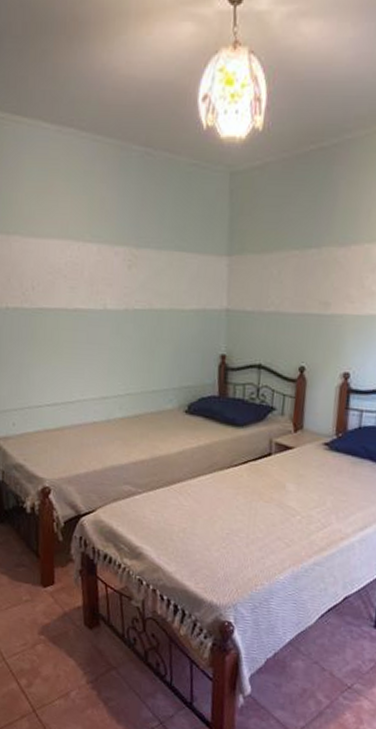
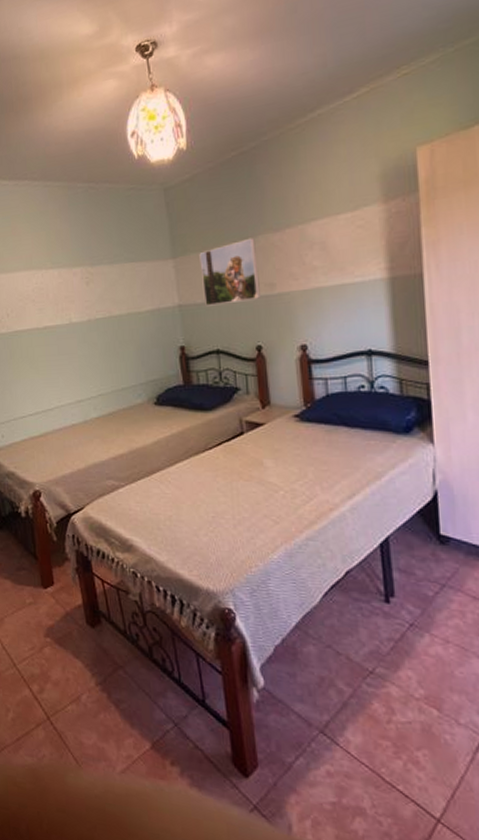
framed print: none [254,248,318,317] -> present [199,237,260,307]

